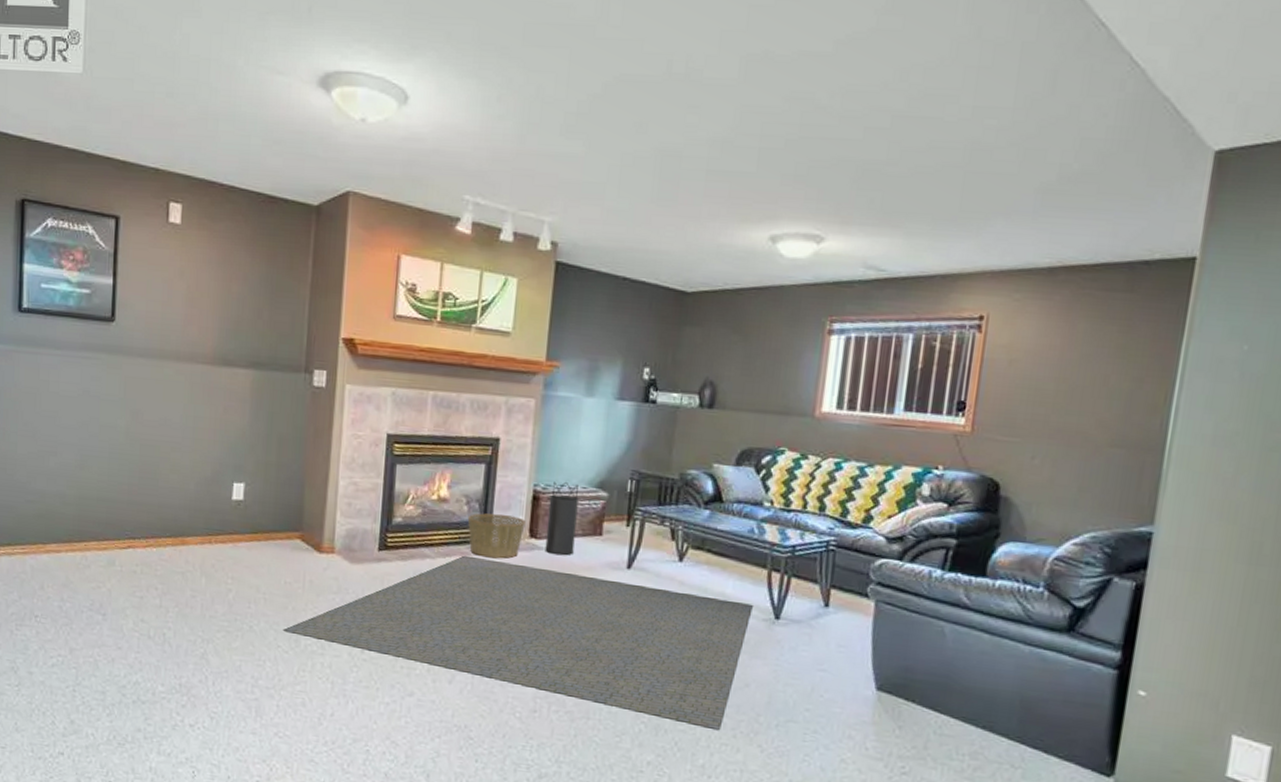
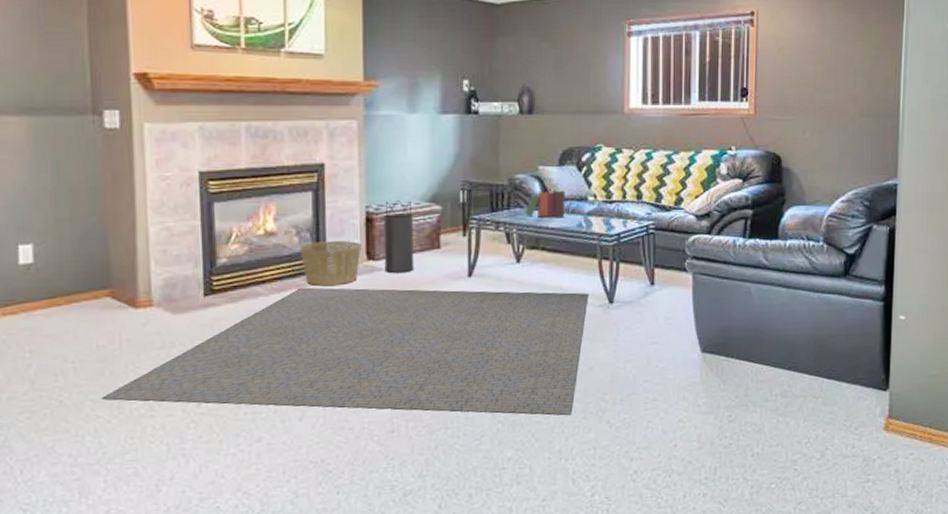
books: none [693,491,739,521] -> present [525,190,565,218]

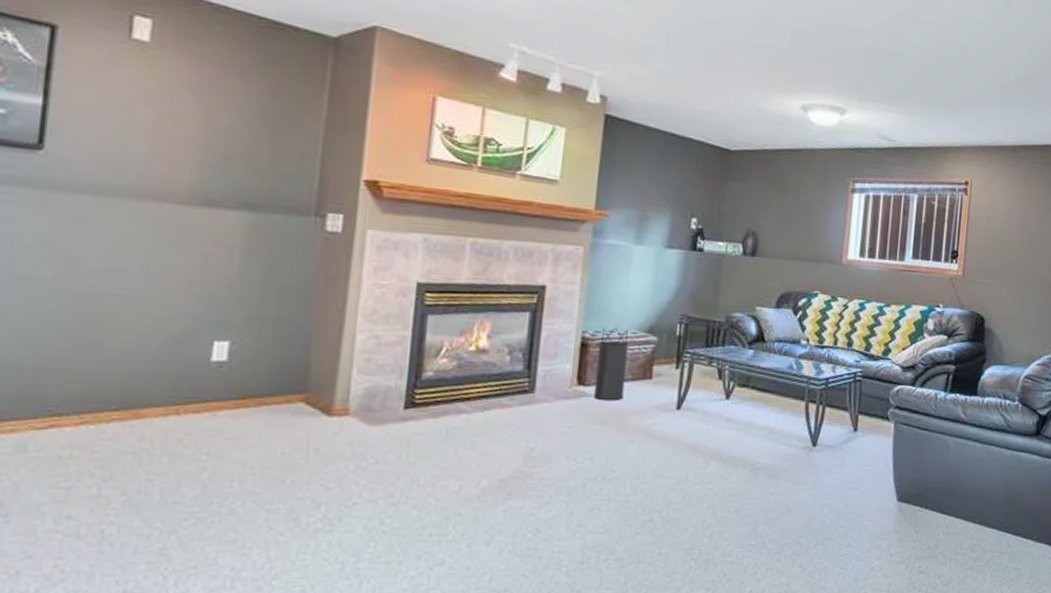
area rug: present [101,287,588,415] -> none [277,407,793,556]
basket: present [299,241,362,287] -> none [509,362,573,409]
books: present [525,190,565,218] -> none [739,331,780,359]

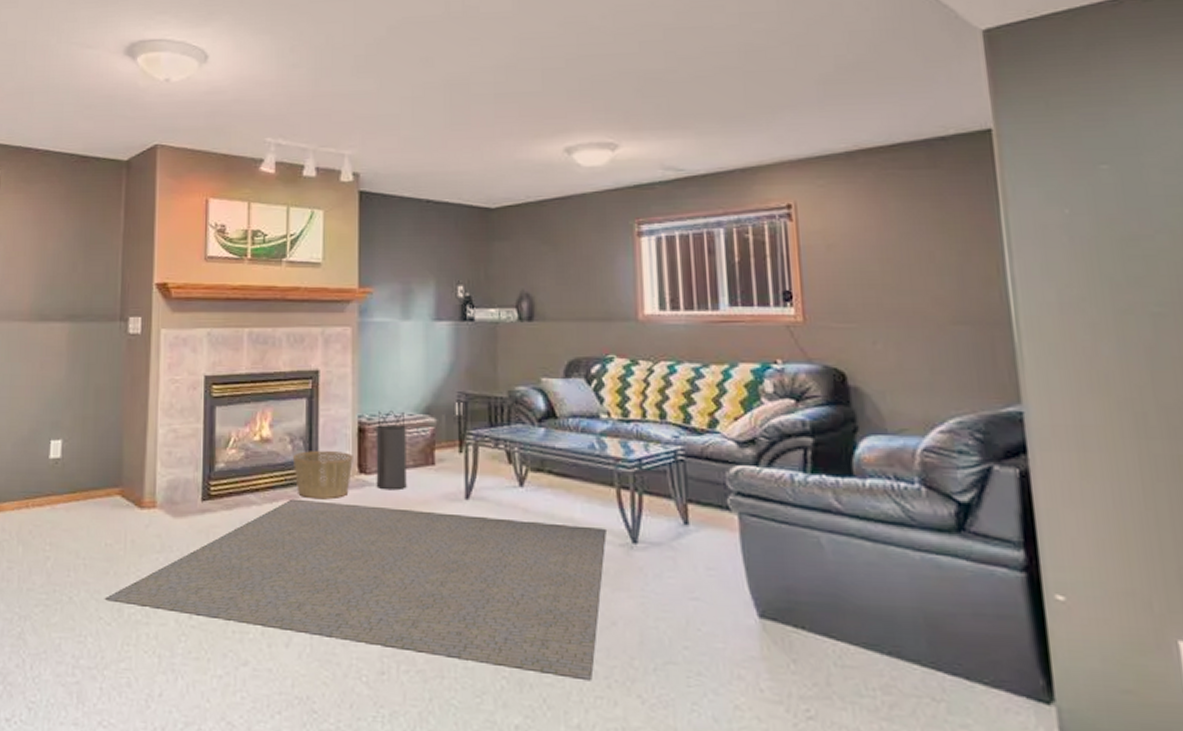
area rug: none [277,407,793,556] -> present [104,498,607,680]
basket: none [509,362,573,409] -> present [292,451,353,500]

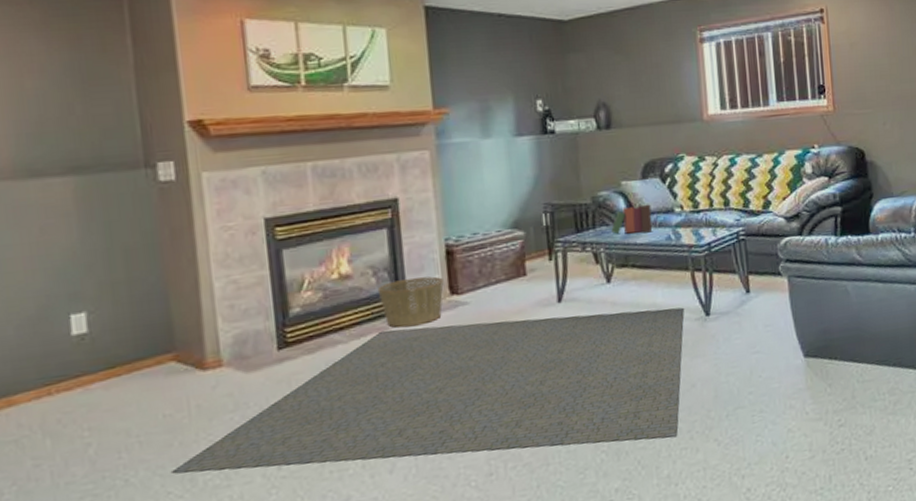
speaker: present [376,409,407,491] -> none [464,228,500,307]
books: none [527,405,574,438] -> present [611,204,653,235]

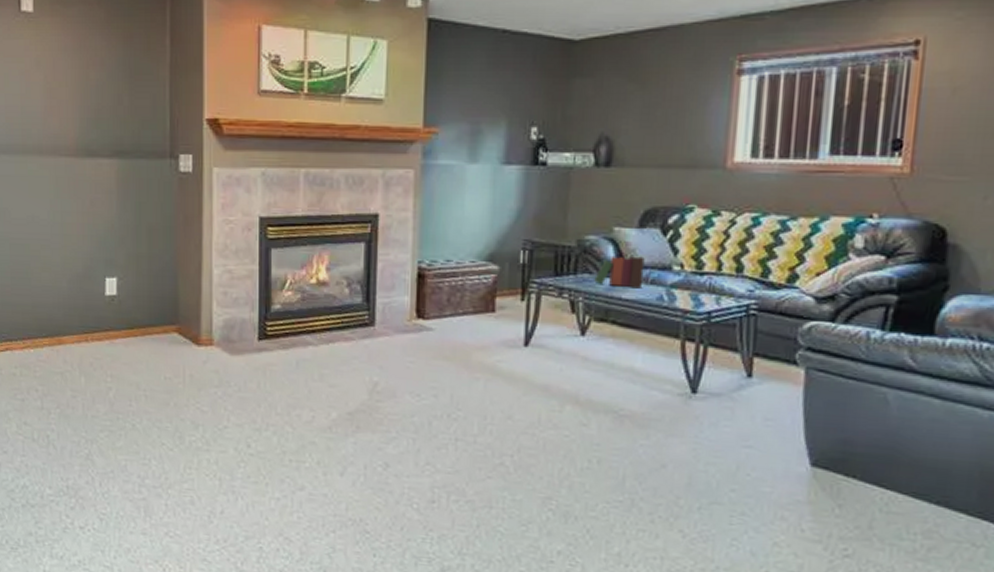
area rug: present [170,307,684,474] -> none [166,340,666,515]
basket: present [377,276,444,328] -> none [349,295,412,343]

